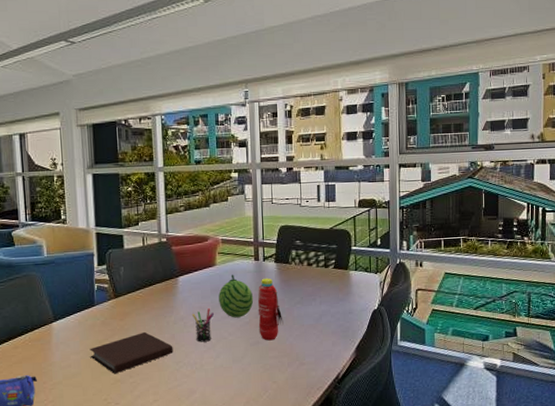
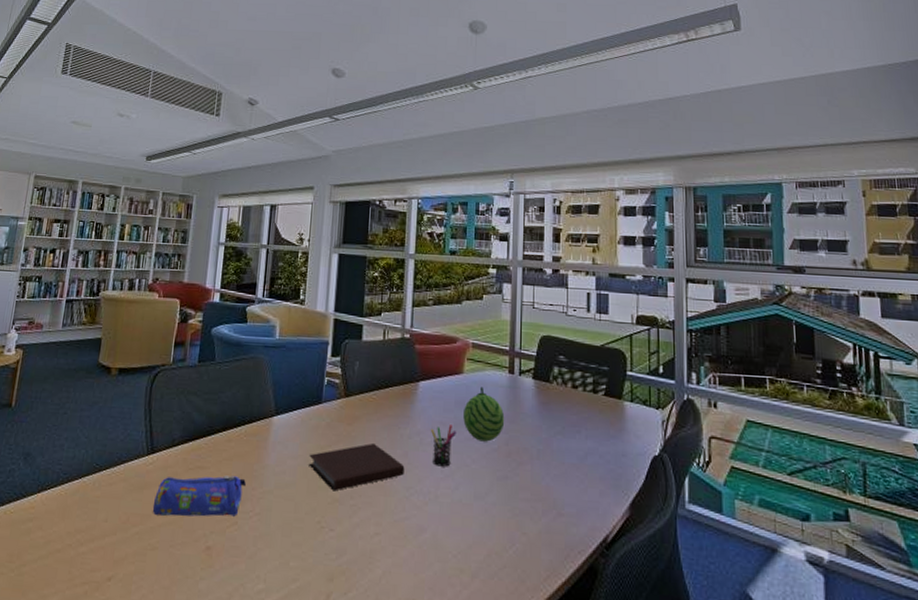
water bottle: present [257,278,284,341] -> none [508,396,539,478]

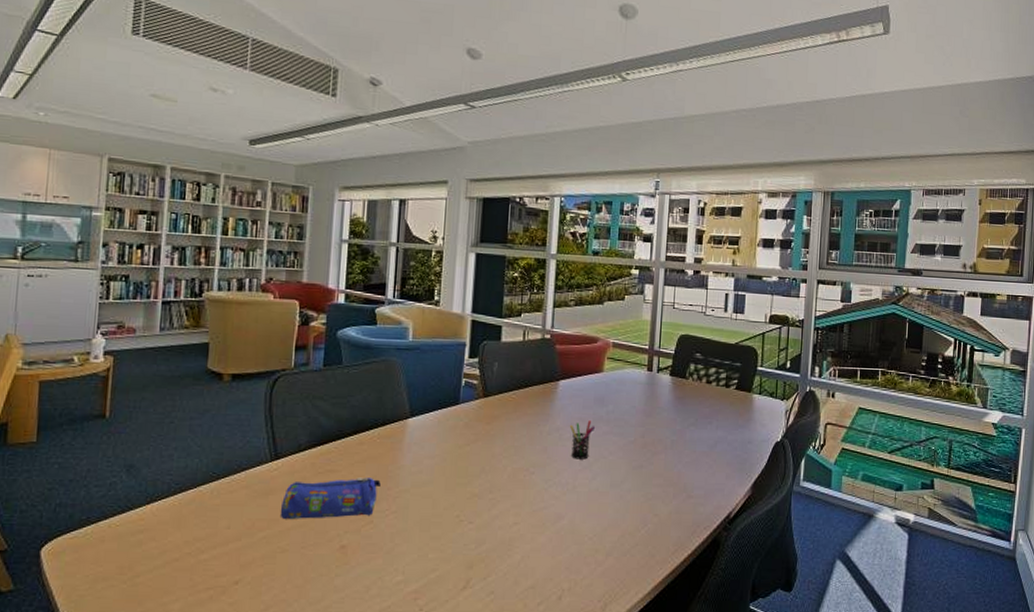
notebook: present [308,442,405,491] -> none [446,440,544,487]
fruit: present [463,386,505,442] -> none [602,384,642,435]

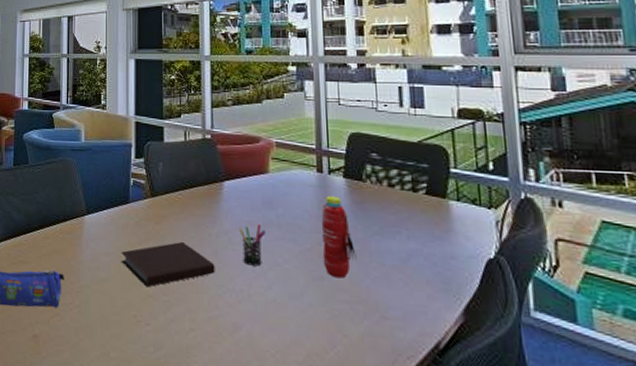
notebook: none [446,440,544,487] -> present [121,241,215,288]
water bottle: none [644,392,673,466] -> present [321,195,357,279]

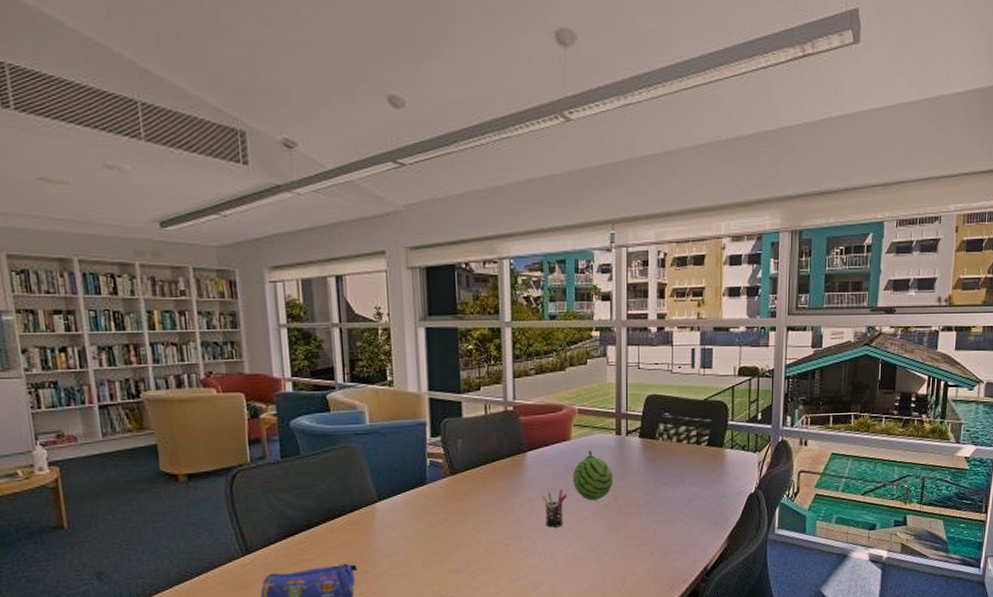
notebook: present [121,241,215,288] -> none [420,514,519,563]
fruit: none [271,186,316,242] -> present [573,450,614,501]
water bottle: present [321,195,357,279] -> none [618,455,647,527]

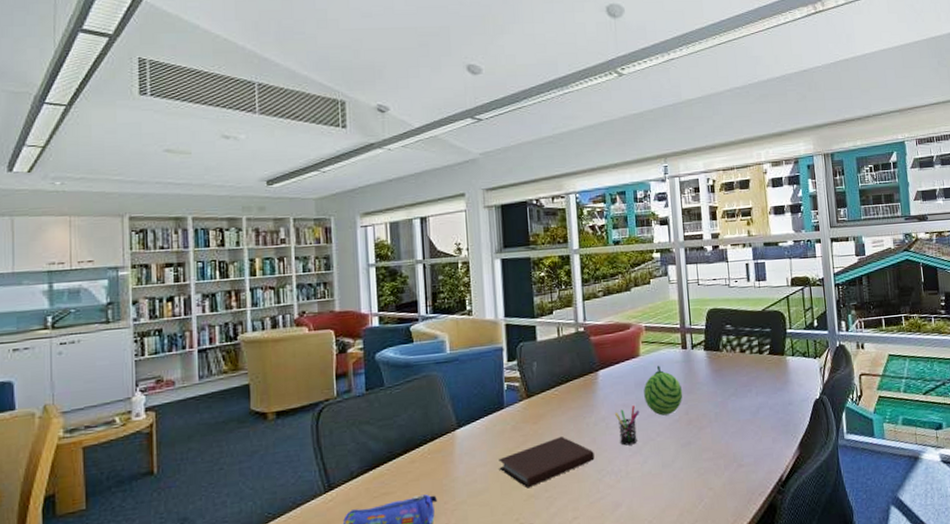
notebook: none [420,514,519,563] -> present [498,436,595,489]

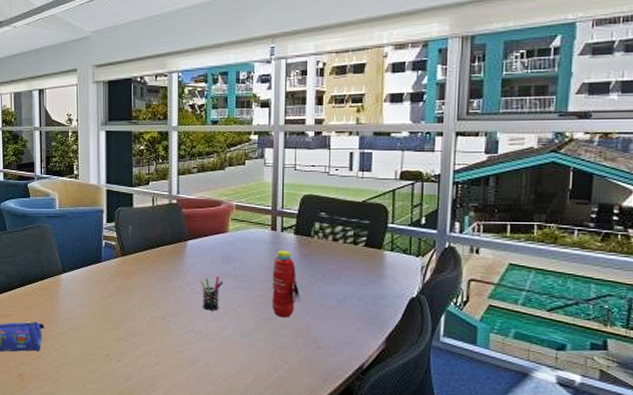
notebook: present [498,436,595,489] -> none [95,293,178,332]
fruit: present [644,365,683,416] -> none [229,243,268,290]
water bottle: none [687,368,717,441] -> present [271,250,301,318]

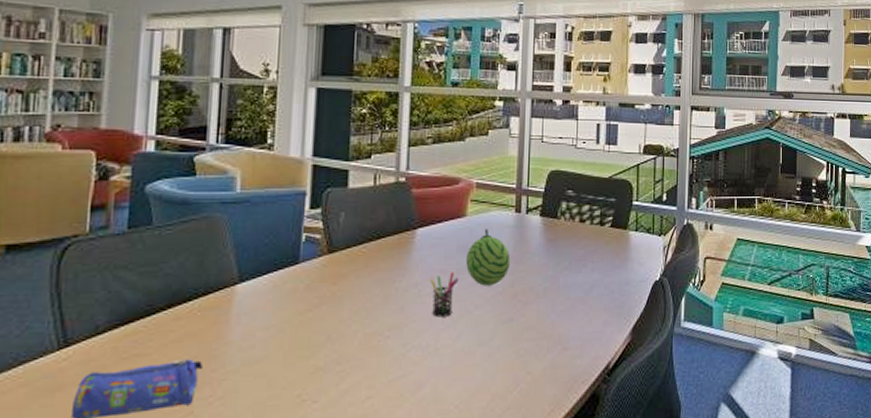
fruit: none [229,243,268,290] -> present [466,228,511,286]
water bottle: present [271,250,301,318] -> none [514,235,546,318]

